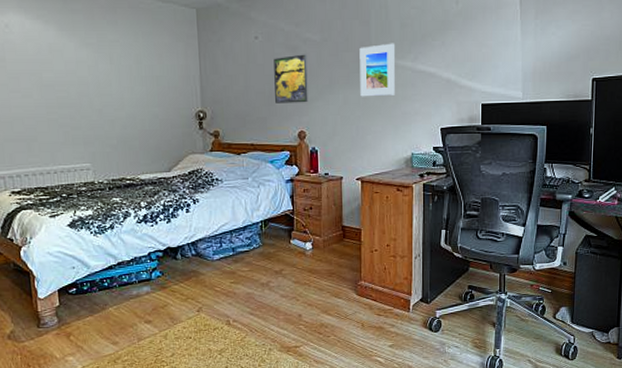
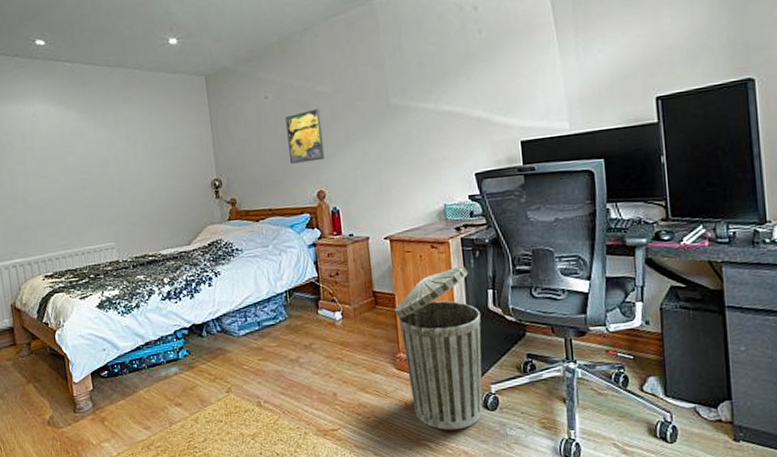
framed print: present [359,43,395,97] -> none [375,85,419,148]
trash can: none [359,208,433,348] -> present [394,265,483,431]

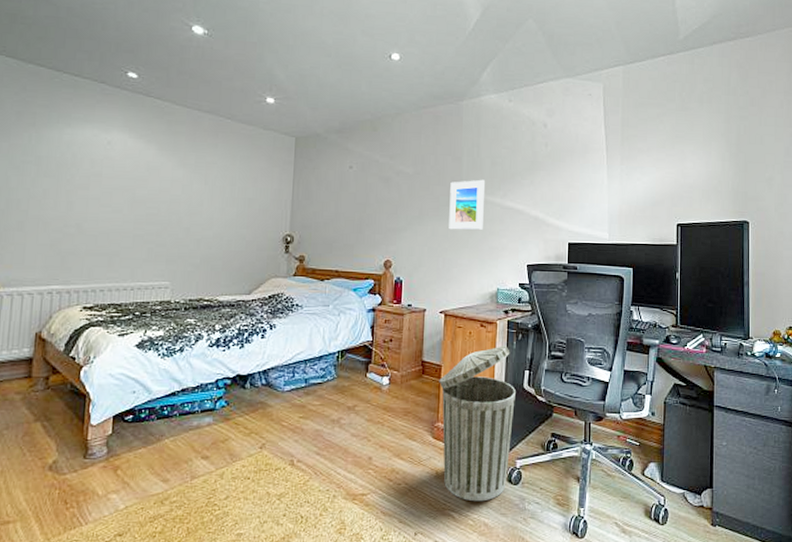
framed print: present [285,108,325,164] -> none [364,185,399,233]
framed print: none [375,85,419,148] -> present [449,179,485,230]

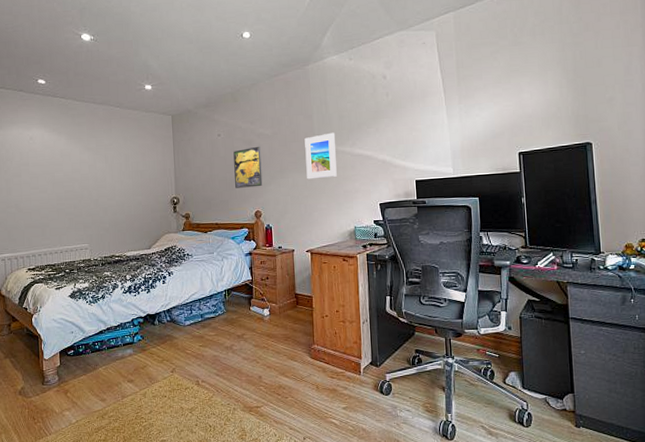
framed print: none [364,185,399,233] -> present [233,146,263,188]
trash can: present [439,346,515,502] -> none [311,276,380,411]

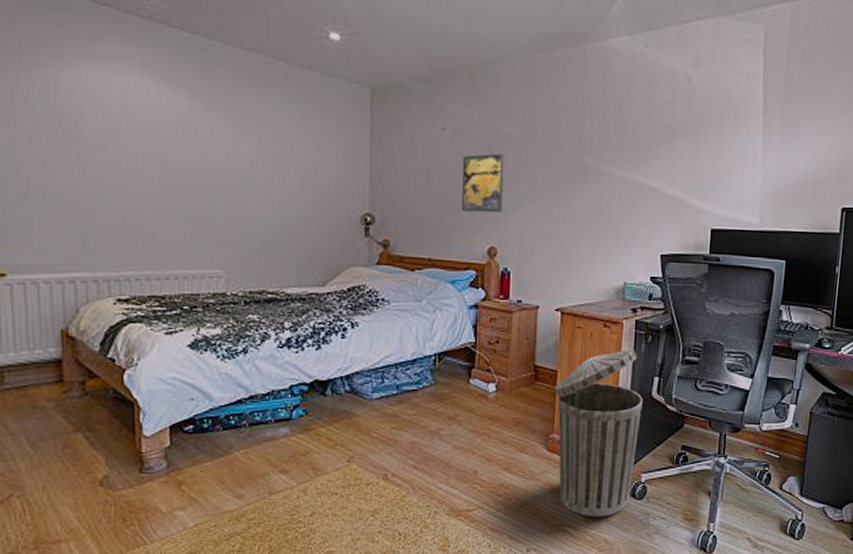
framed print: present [304,132,337,180] -> none [566,148,612,212]
trash can: none [311,276,380,411] -> present [554,349,643,517]

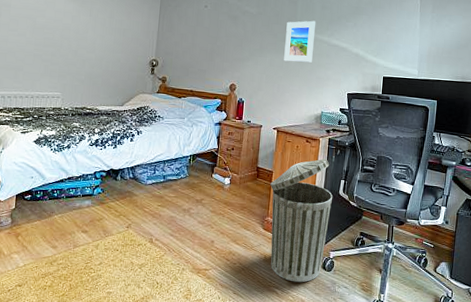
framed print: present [462,153,505,213] -> none [215,22,244,62]
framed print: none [566,148,612,212] -> present [284,20,316,63]

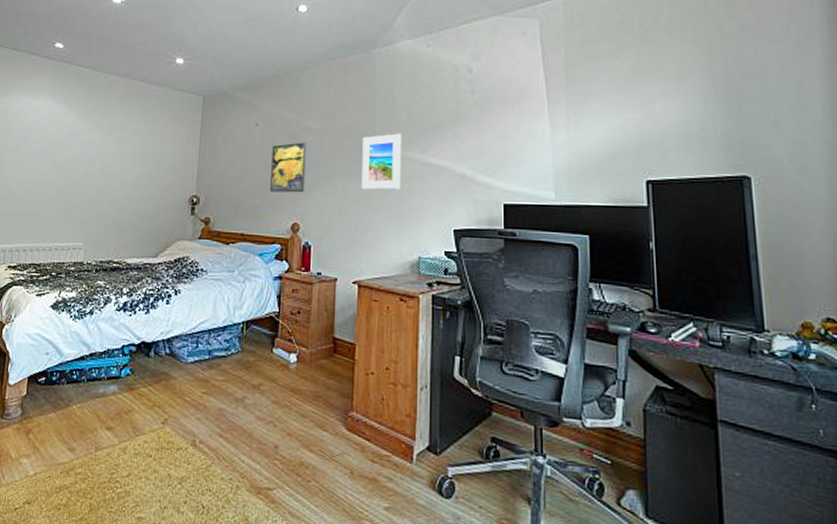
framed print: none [215,22,244,62] -> present [270,142,307,193]
trash can: present [270,158,332,283] -> none [353,324,444,515]

